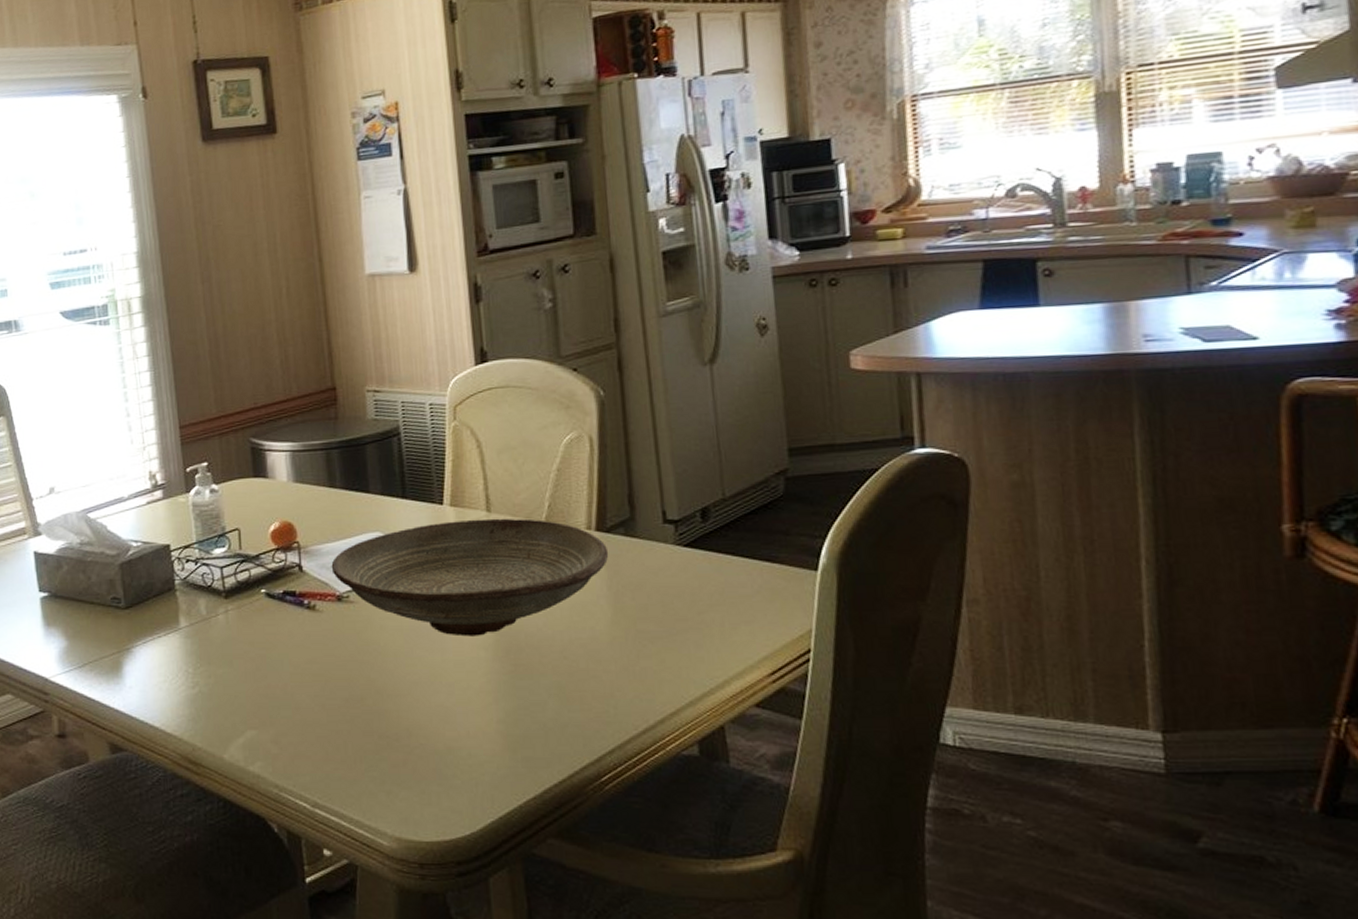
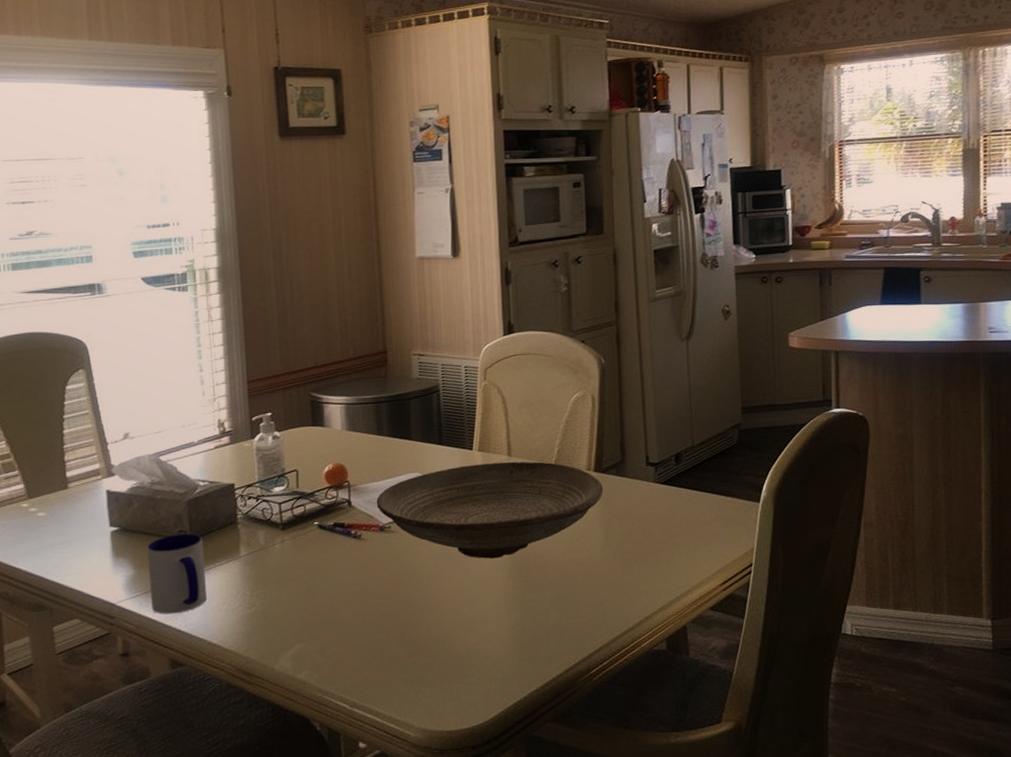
mug: none [79,601,146,692] -> present [147,533,207,614]

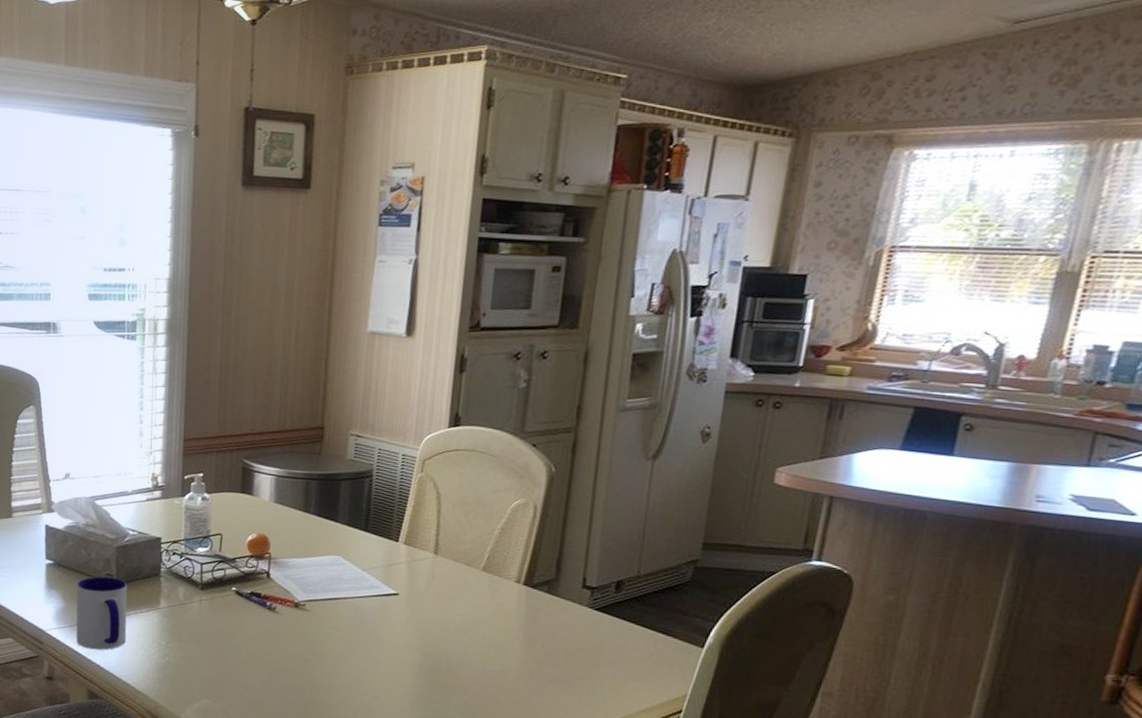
decorative bowl: present [376,461,604,559] -> none [294,556,531,655]

